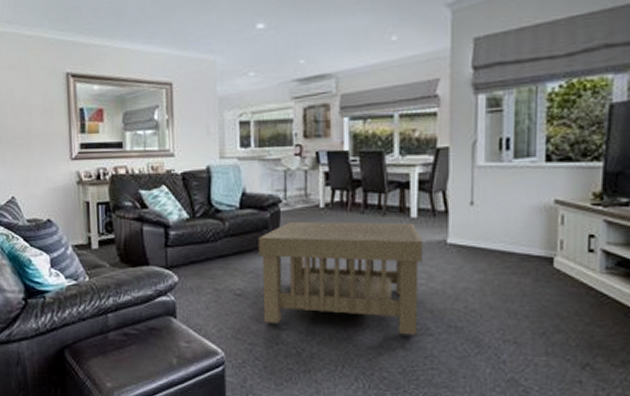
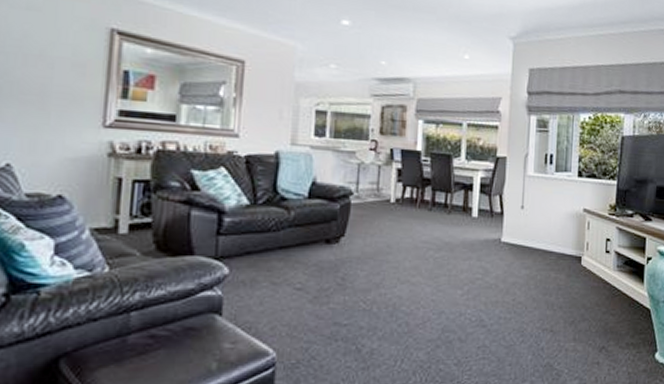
coffee table: present [258,221,424,335] -> none [323,214,482,327]

